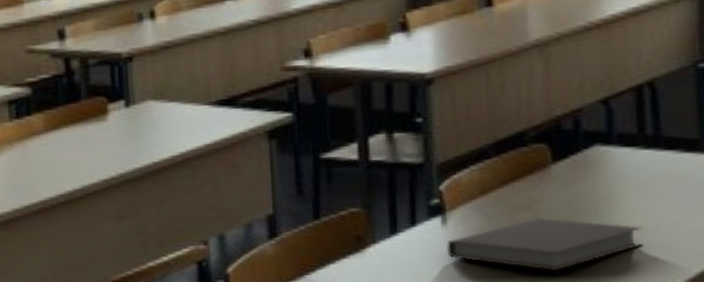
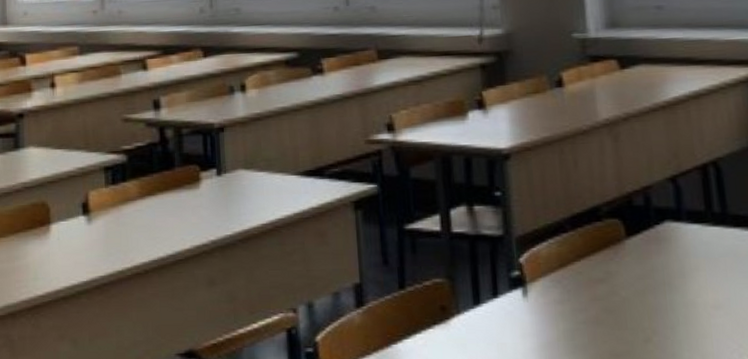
notebook: present [447,217,644,272] -> none [528,290,718,345]

